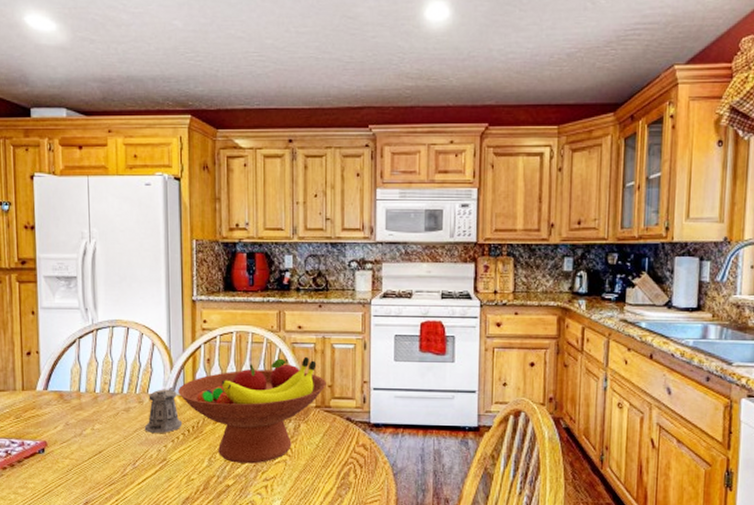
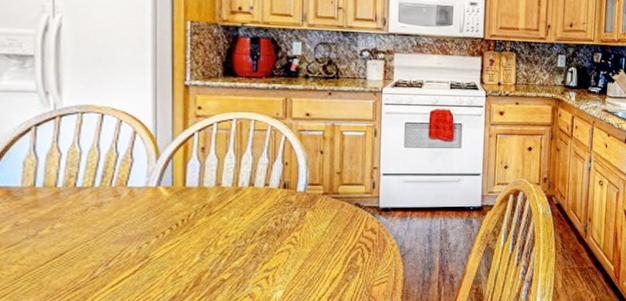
pepper shaker: present [144,386,183,434] -> none [121,178,170,230]
fruit bowl: present [178,357,326,464] -> none [165,145,335,256]

